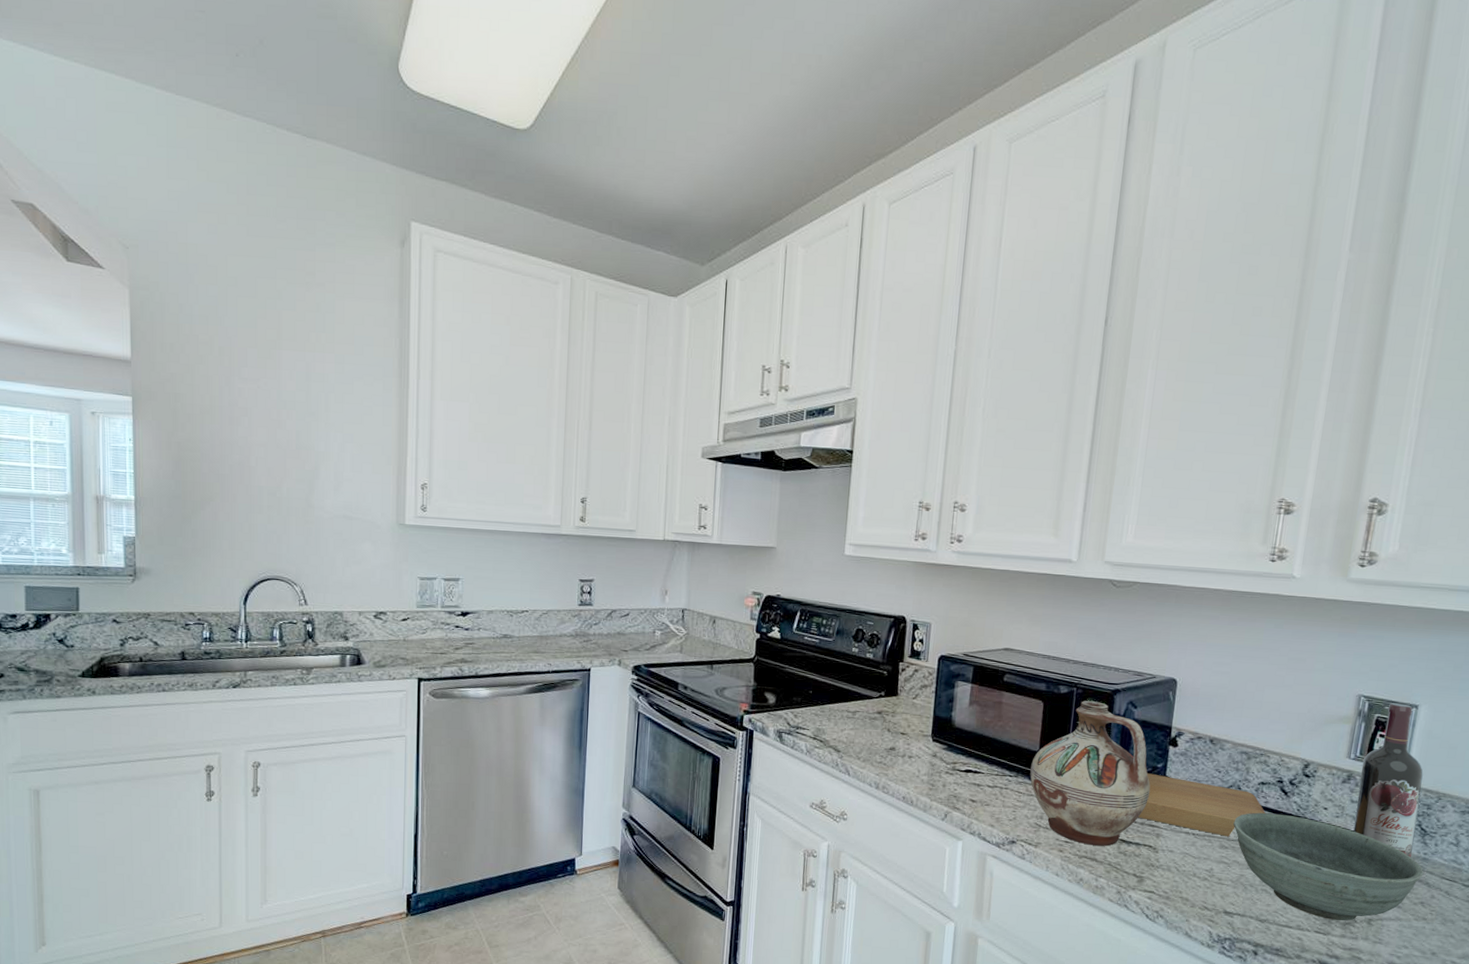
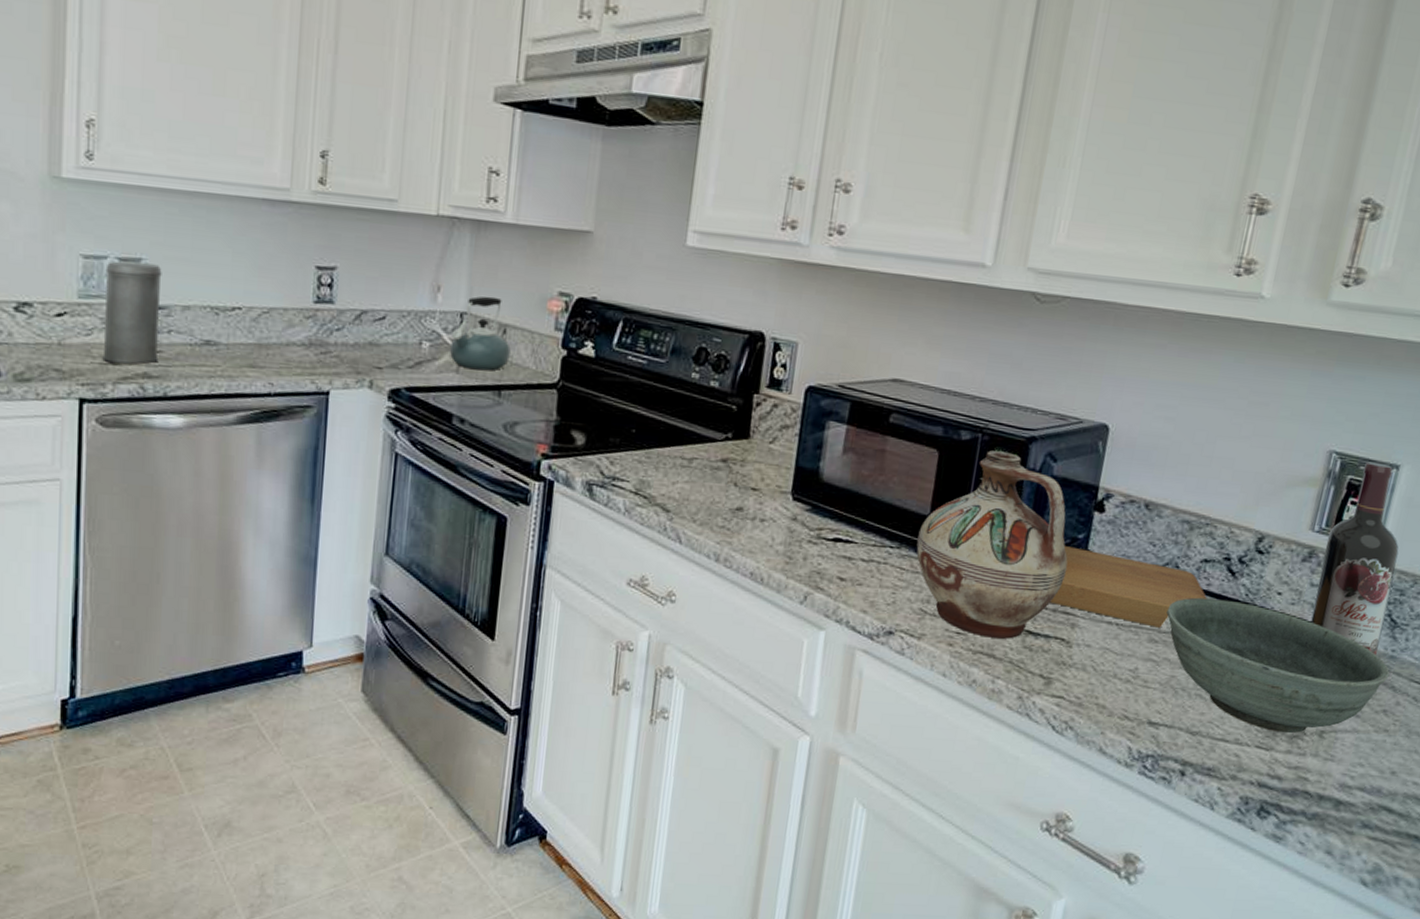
canister: none [433,581,474,654] -> present [102,261,162,365]
kettle: none [675,596,719,651] -> present [449,296,511,371]

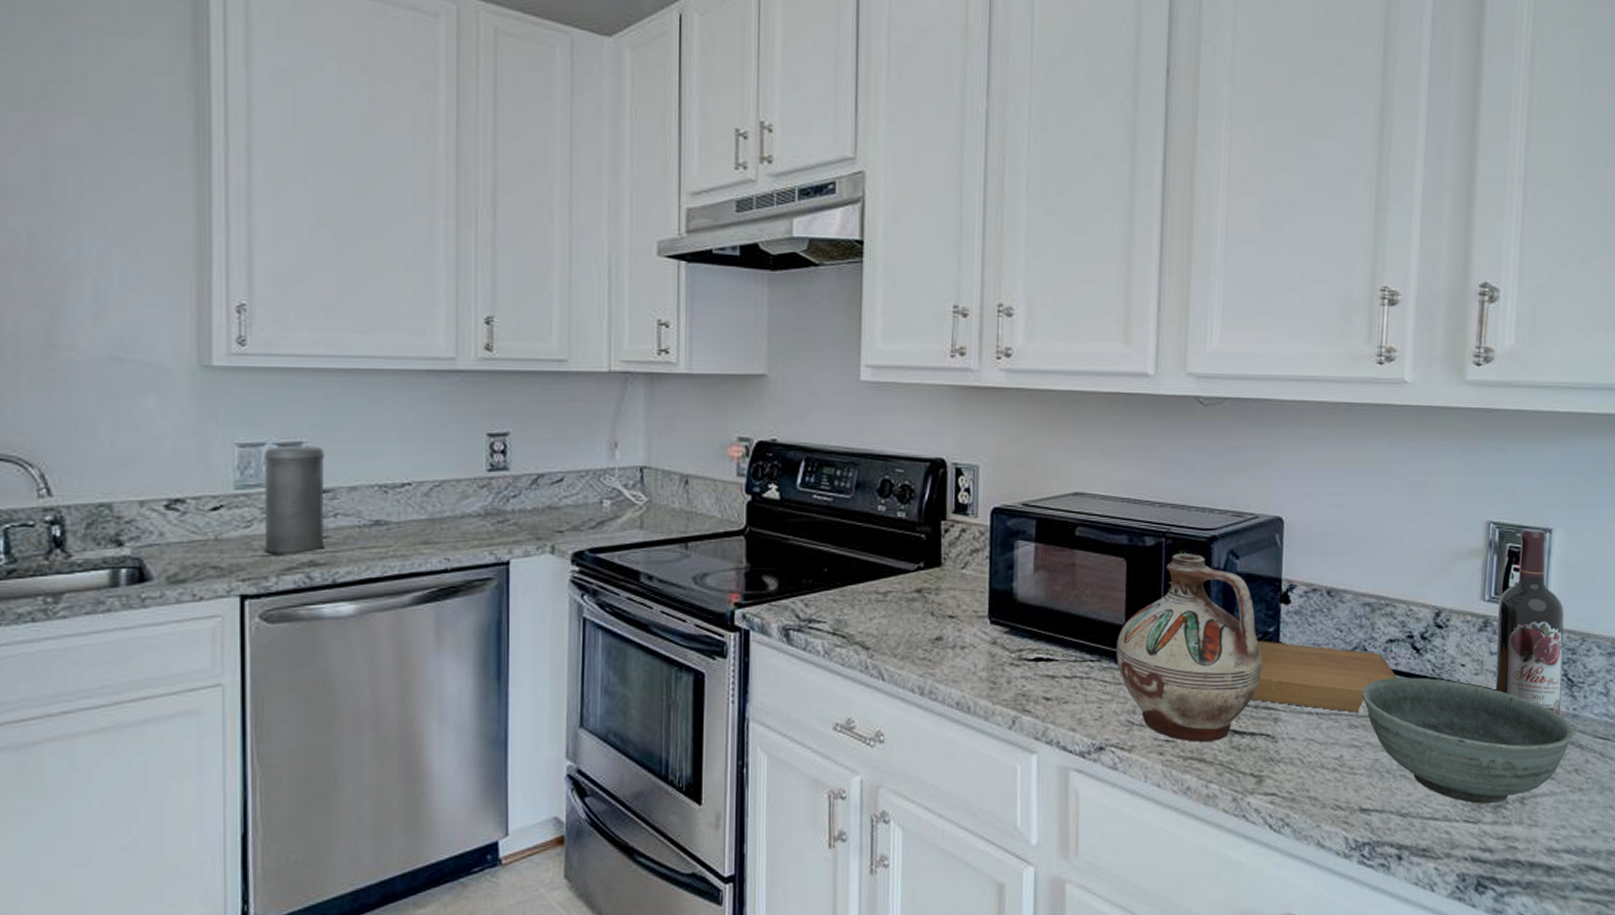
kettle: present [449,296,511,371] -> none [631,448,694,524]

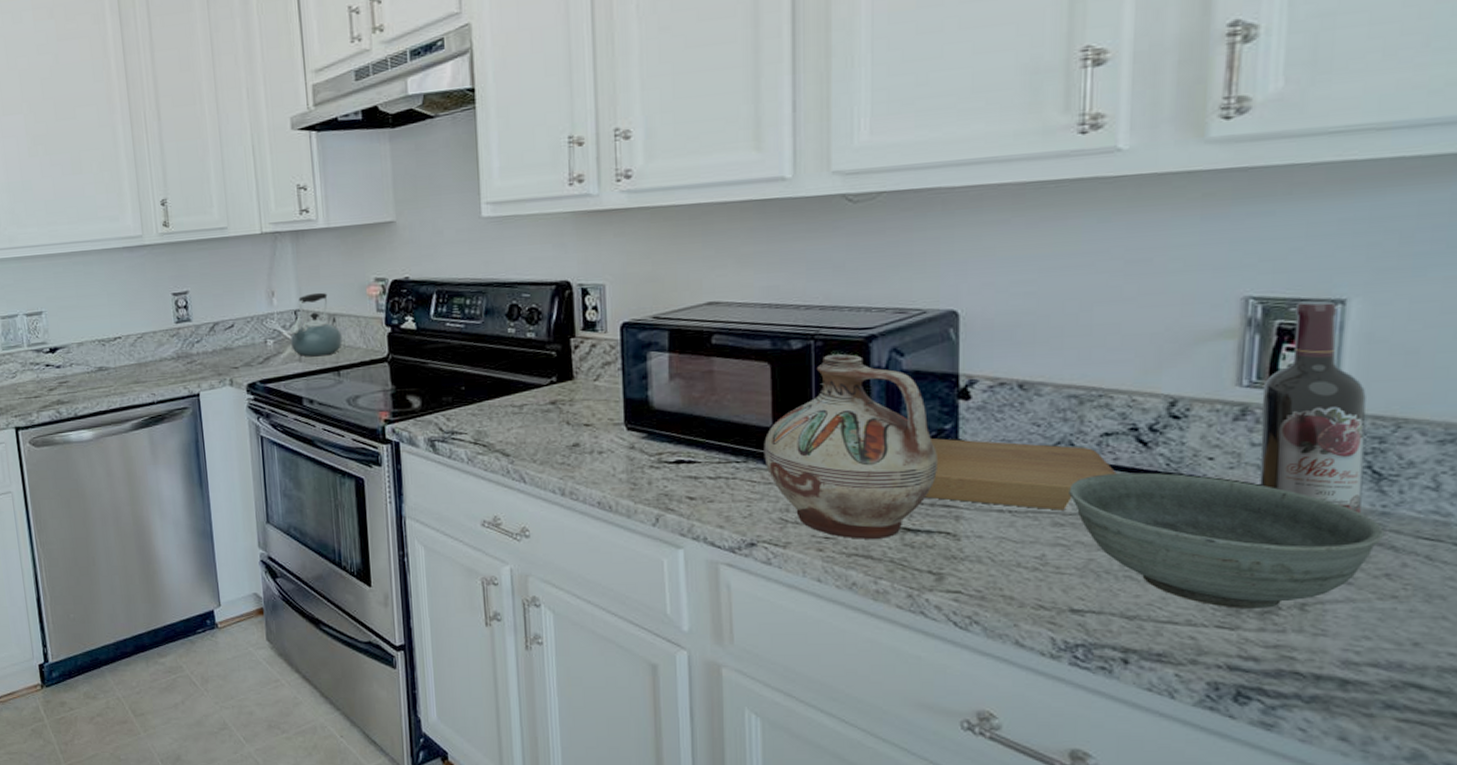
canister: present [263,446,325,555] -> none [18,314,67,397]
kettle: none [631,448,694,524] -> present [290,292,343,357]

